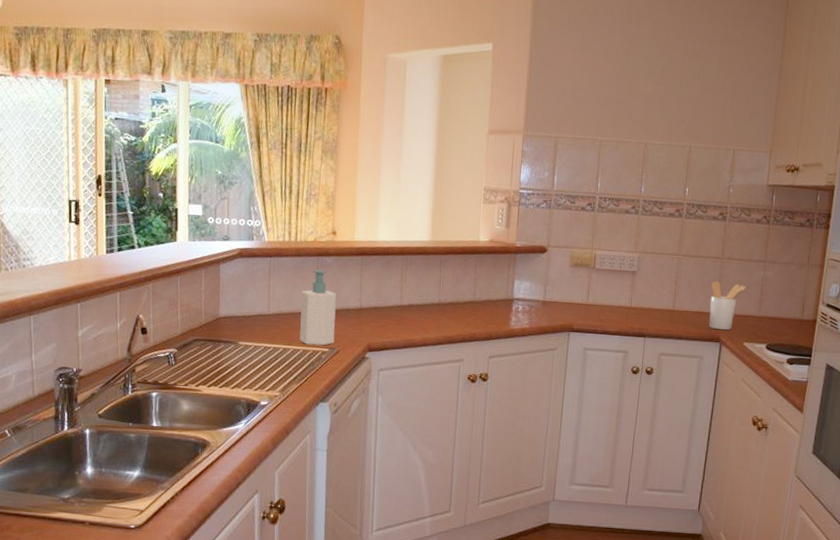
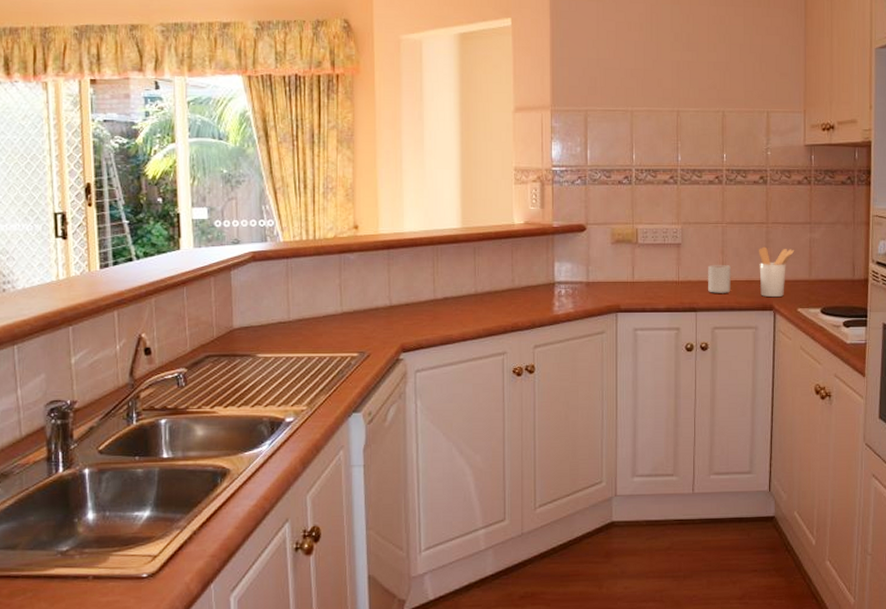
soap bottle: present [299,269,337,346] -> none [324,268,364,351]
mug: none [658,294,683,322] -> present [708,265,731,293]

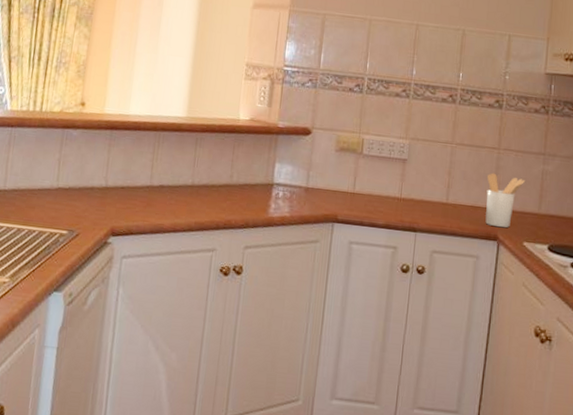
mug: present [708,265,731,293] -> none [430,185,457,217]

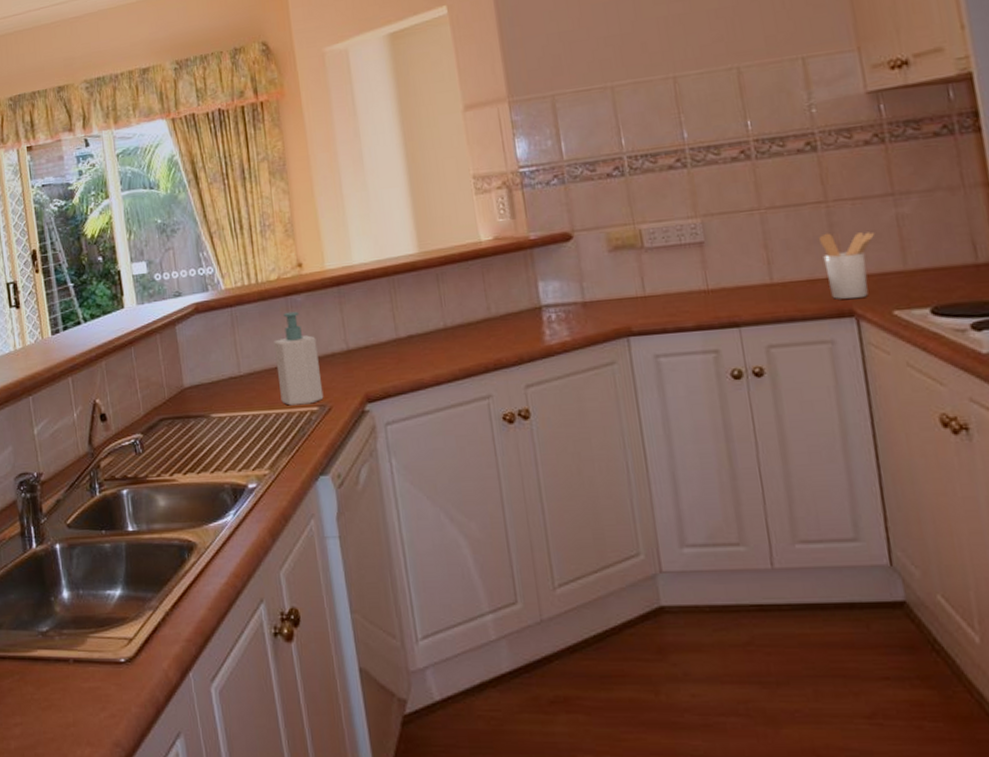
soap bottle: none [36,142,81,228] -> present [274,311,324,406]

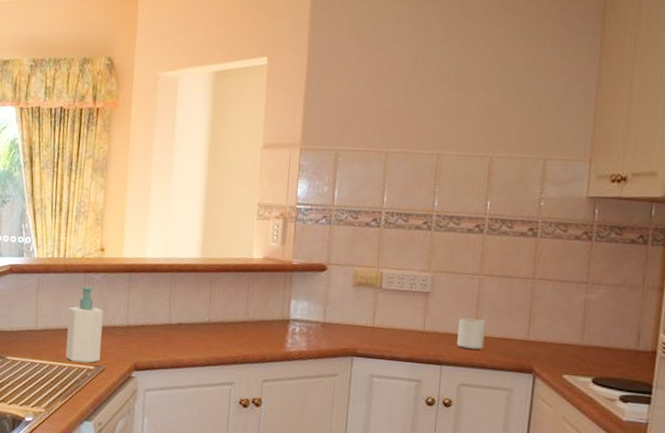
mug: none [747,262,786,301] -> present [457,318,486,350]
utensil holder: present [819,232,875,299] -> none [519,304,565,360]

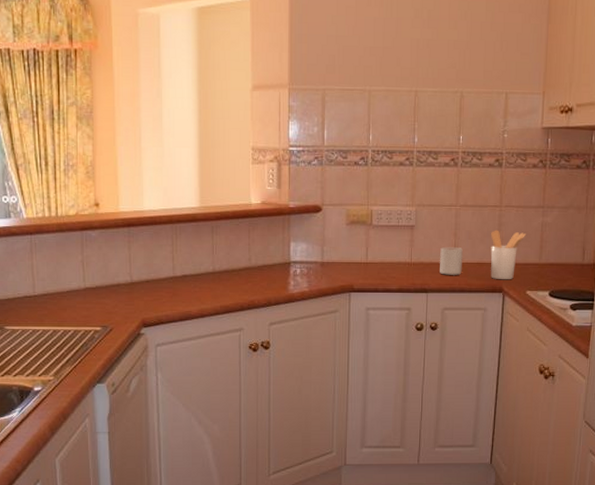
soap bottle: present [65,286,104,363] -> none [67,244,107,325]
utensil holder: none [519,304,565,360] -> present [490,230,527,280]

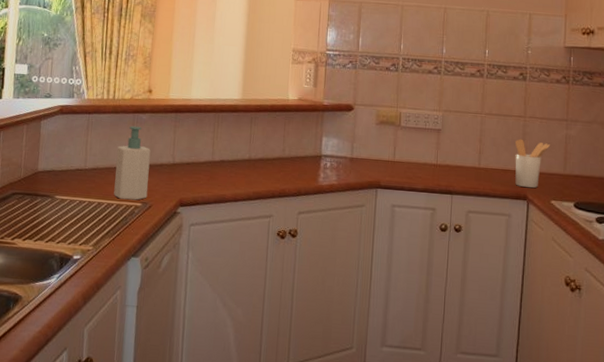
soap bottle: none [67,244,107,325] -> present [114,126,151,200]
mug: present [440,247,463,275] -> none [464,152,488,180]

